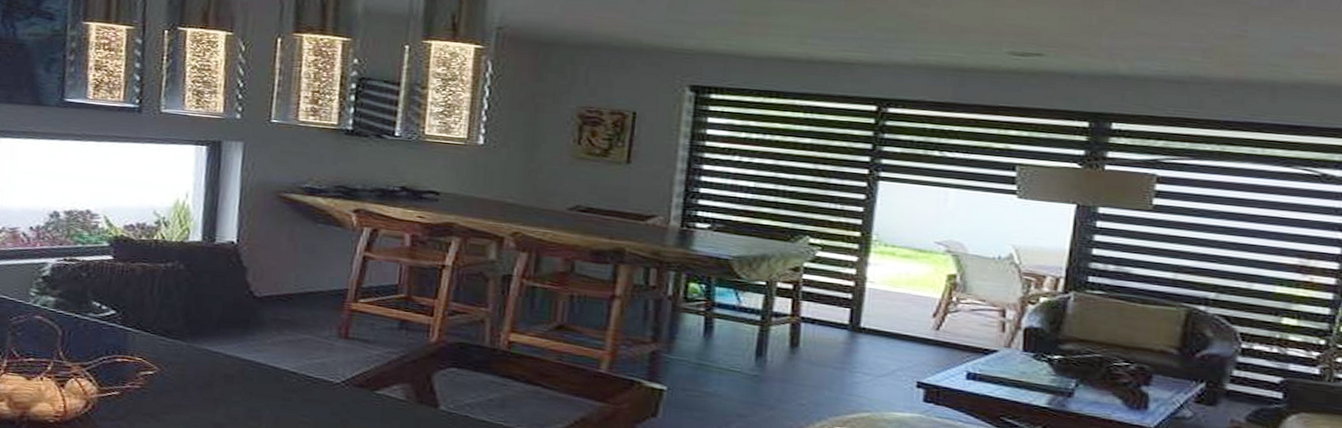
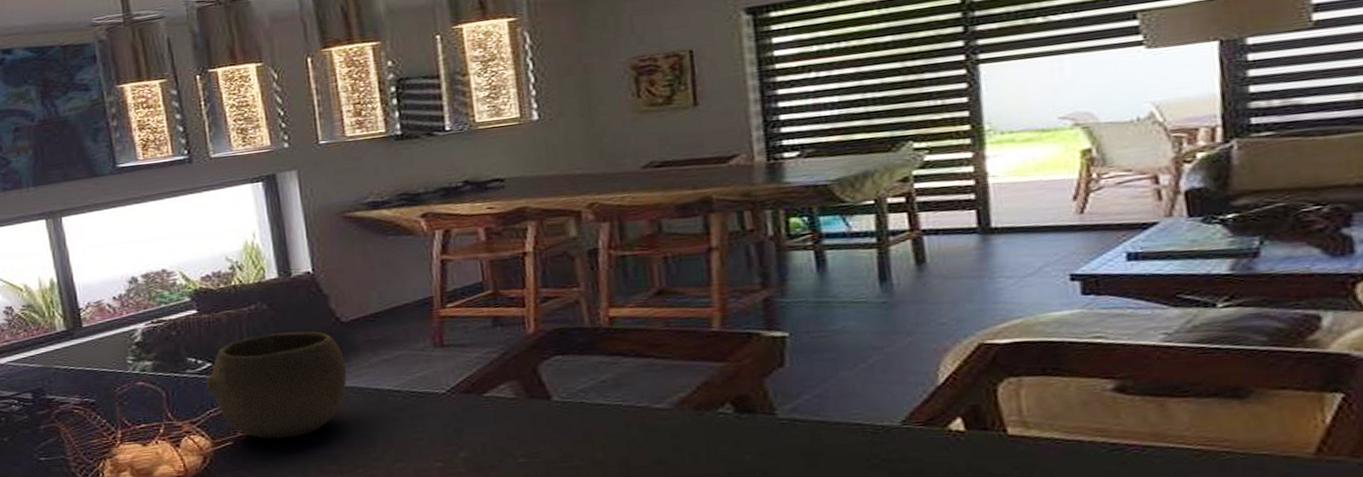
bowl: none [105,293,249,399] -> present [206,331,347,440]

